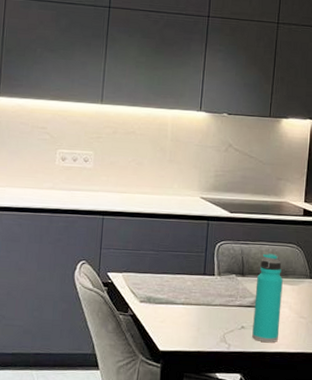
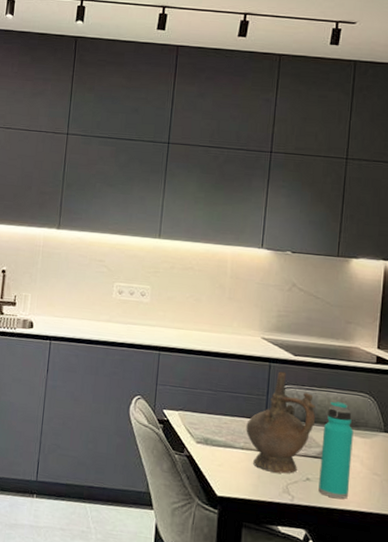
ceremonial vessel: none [186,228,250,324] -> present [246,371,316,474]

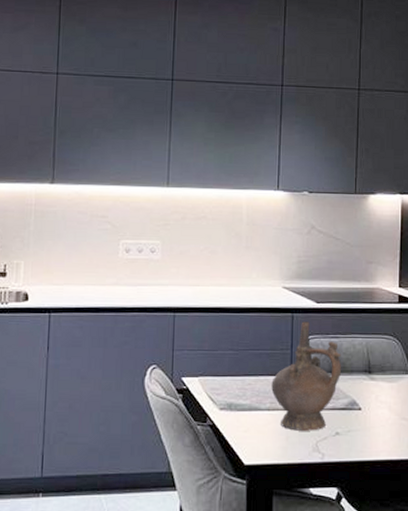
water bottle: present [318,401,354,499] -> none [348,346,380,450]

